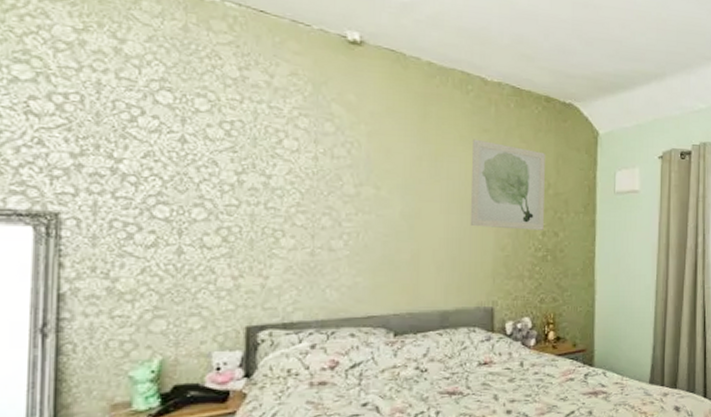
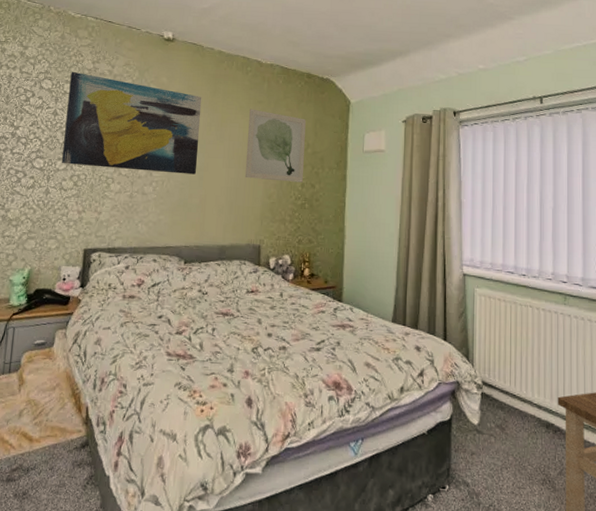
wall art: none [200,80,408,223] -> present [62,71,202,175]

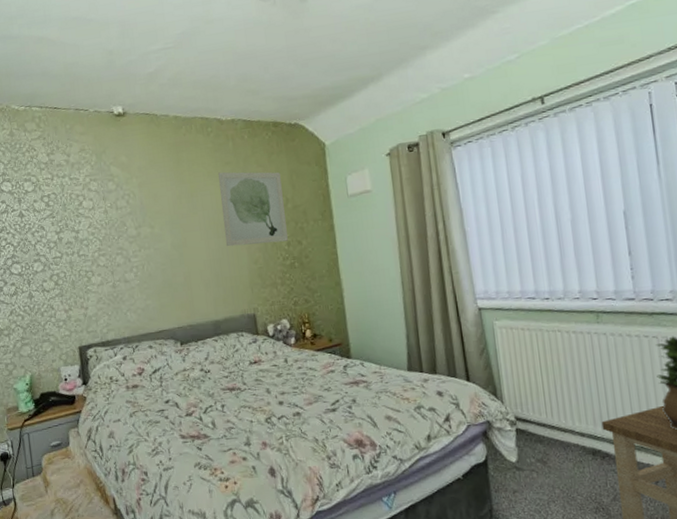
wall art: present [62,71,202,175] -> none [28,168,176,266]

